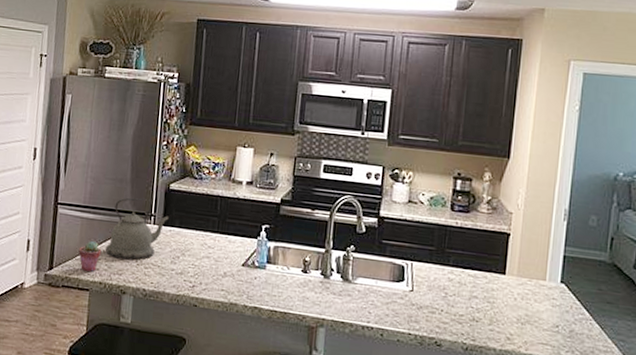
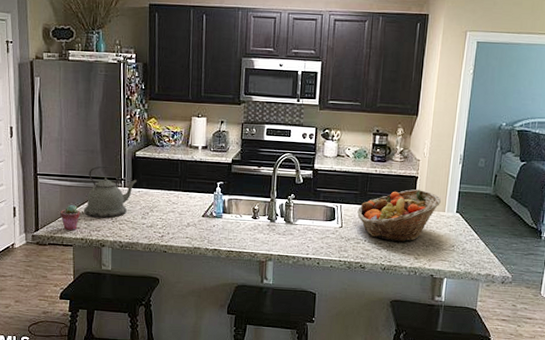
fruit basket: none [432,249,540,317] -> present [357,189,441,243]

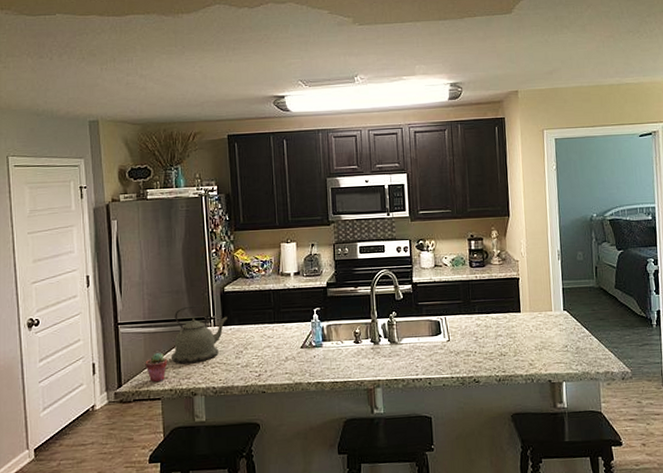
fruit basket: present [357,189,441,243] -> none [463,291,546,349]

